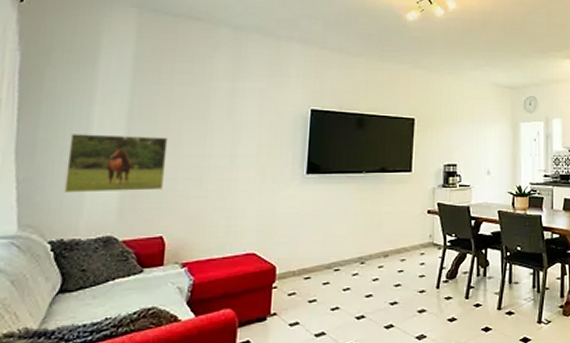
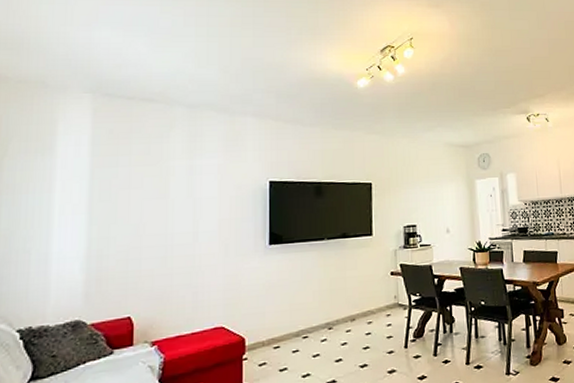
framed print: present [64,134,168,193] -> none [29,218,130,281]

